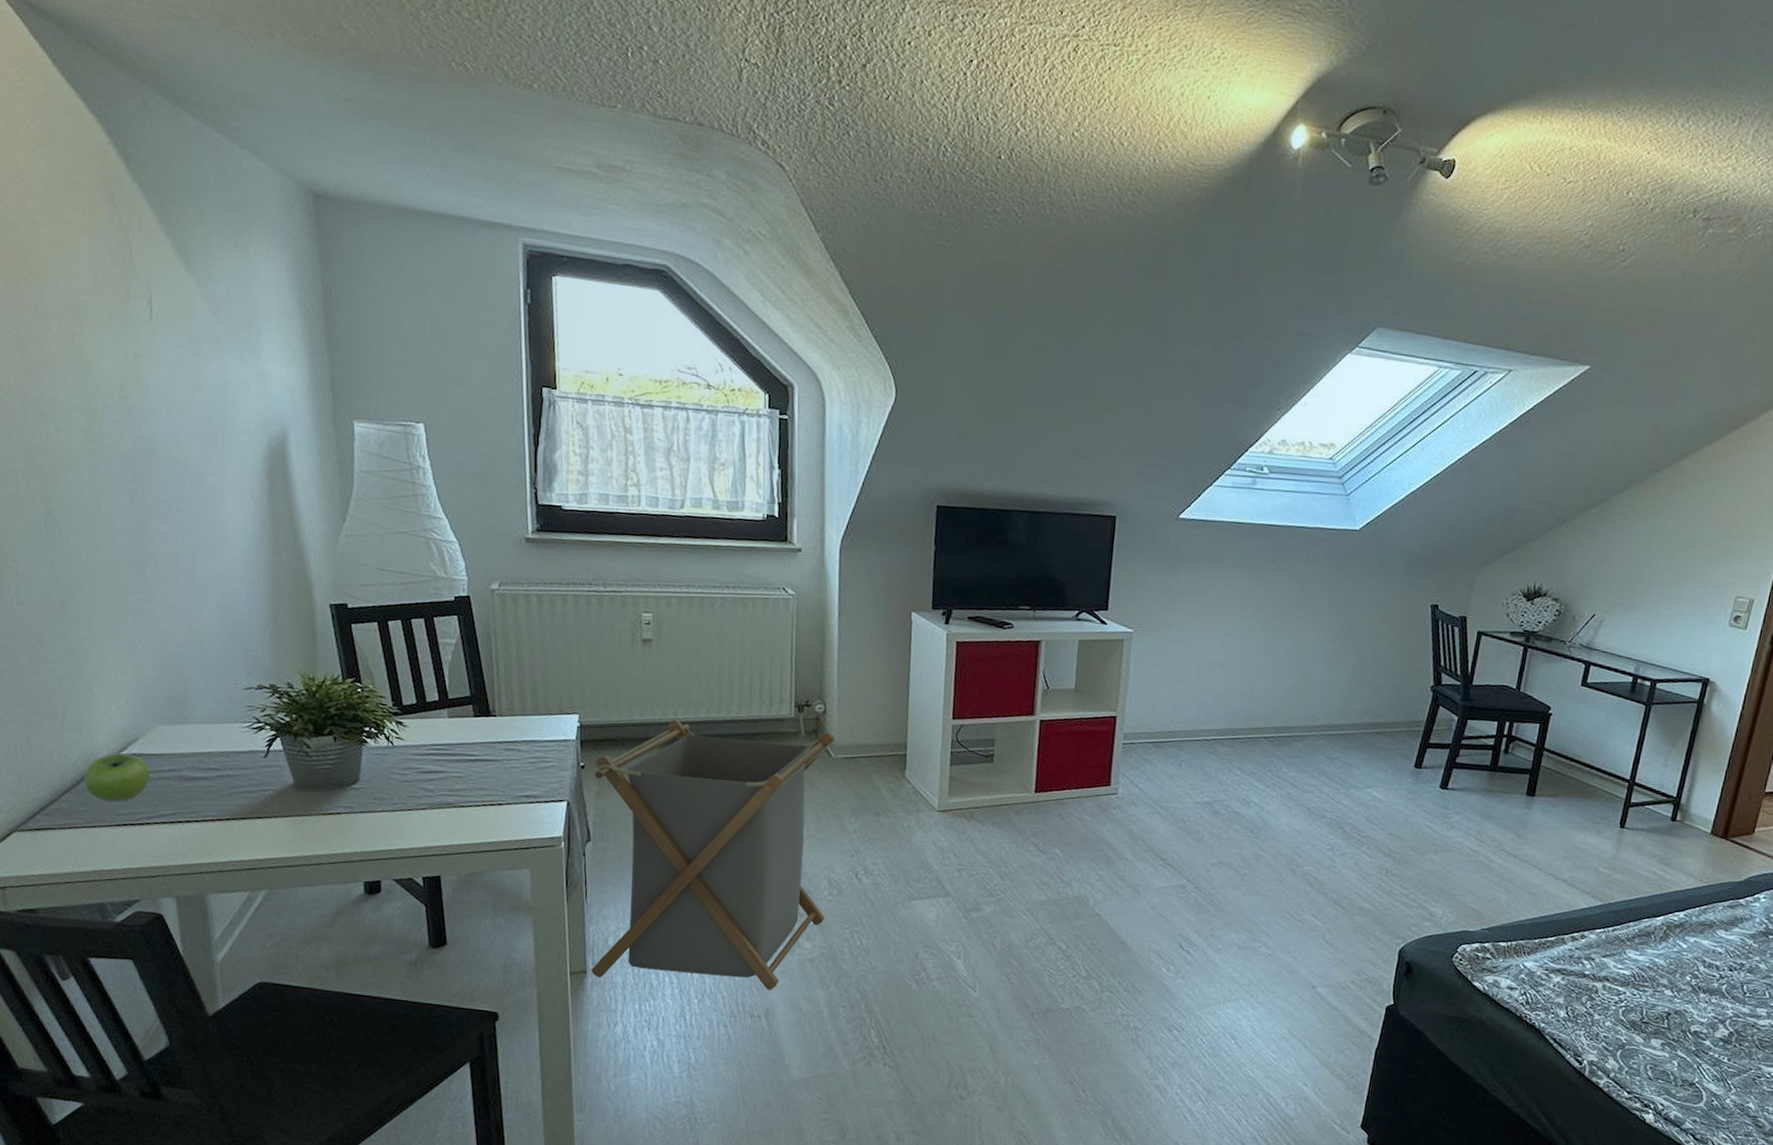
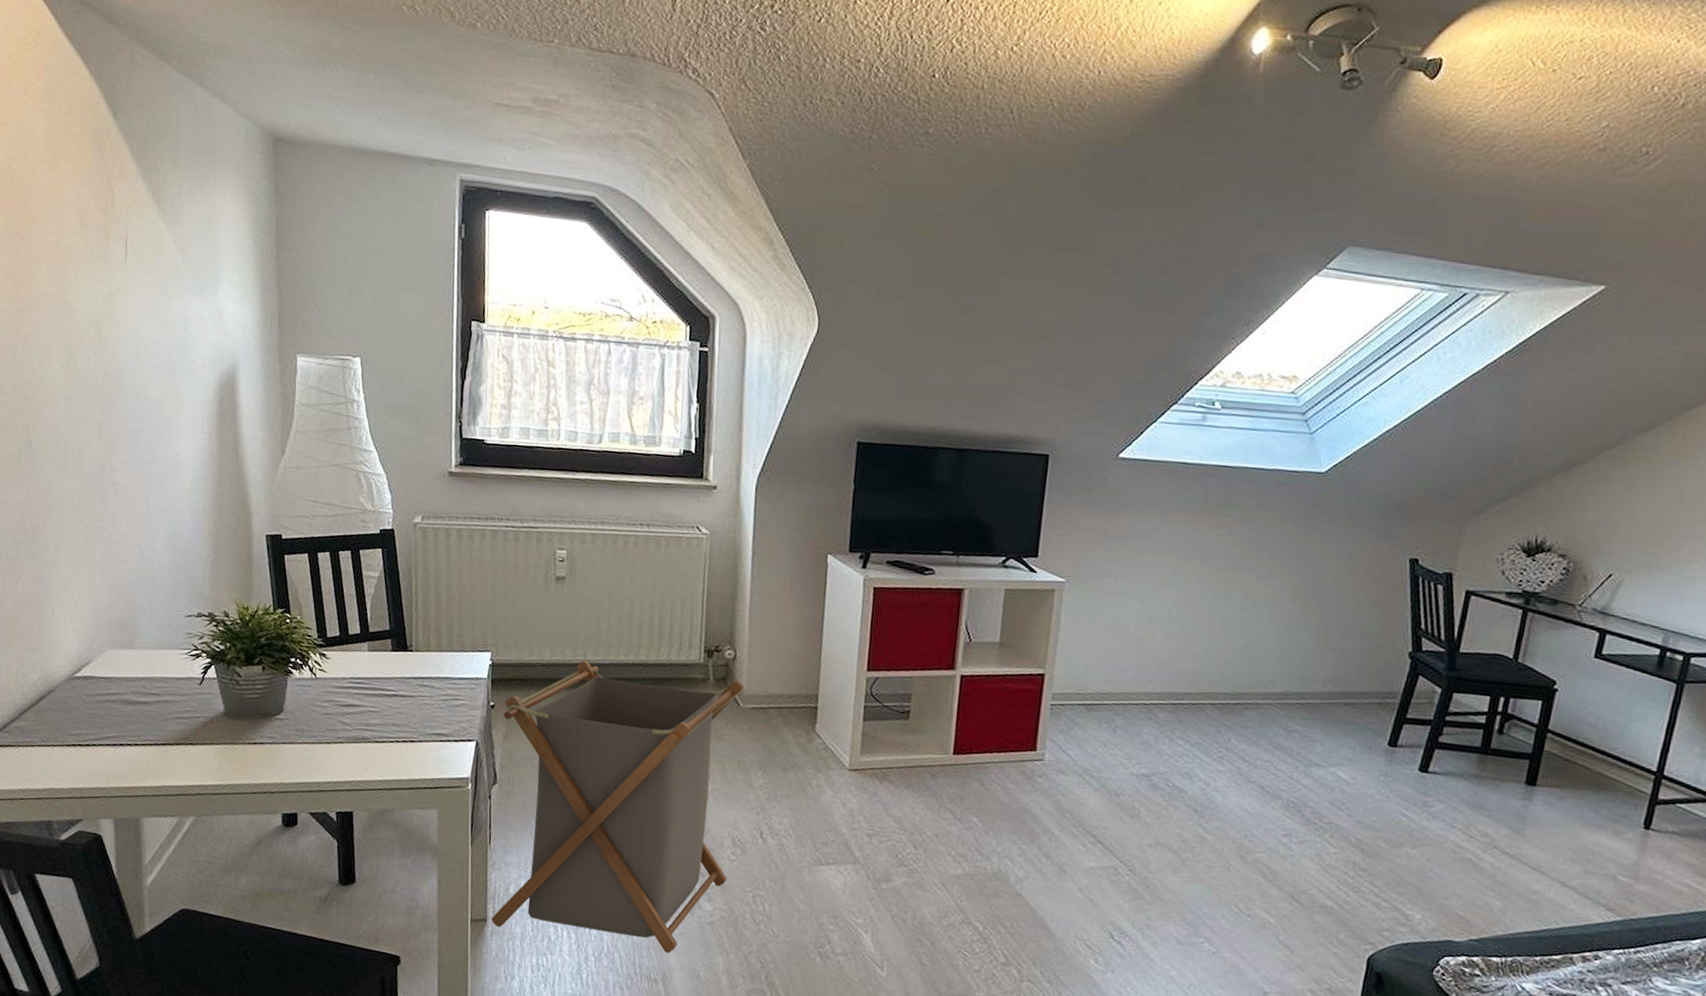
fruit: present [84,753,150,802] -> none [42,675,99,723]

